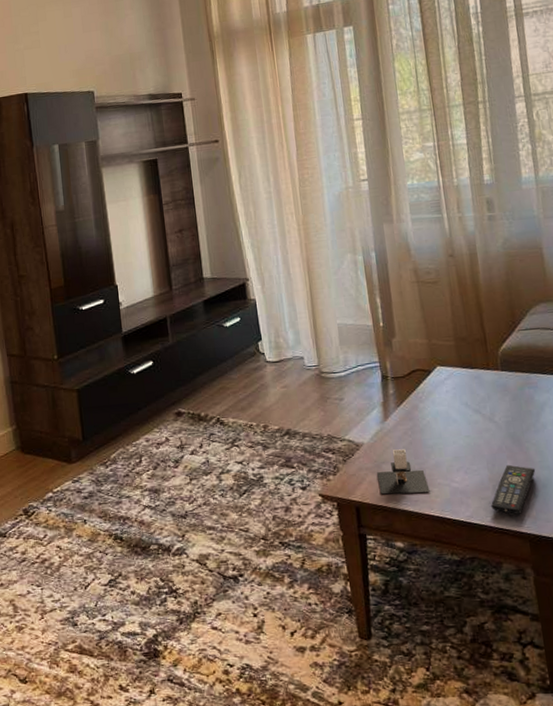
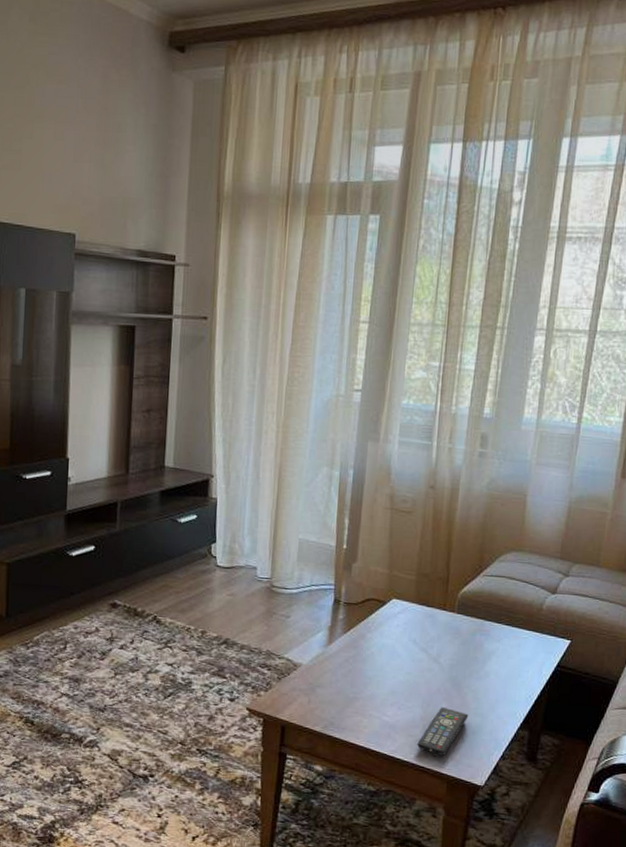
candle: present [377,449,430,494] -> none [309,675,360,723]

